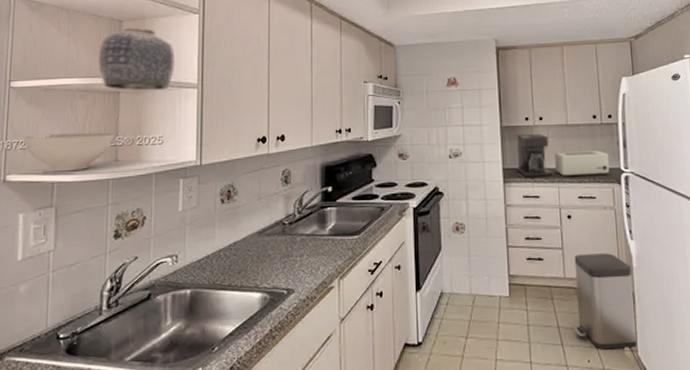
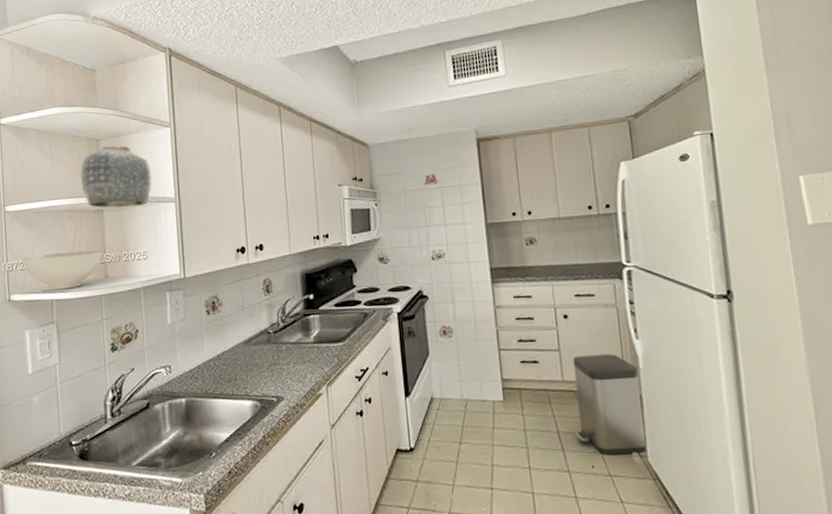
coffee maker: present [517,133,553,177] -> none [504,228,546,277]
toaster: present [554,150,609,177] -> none [546,244,609,275]

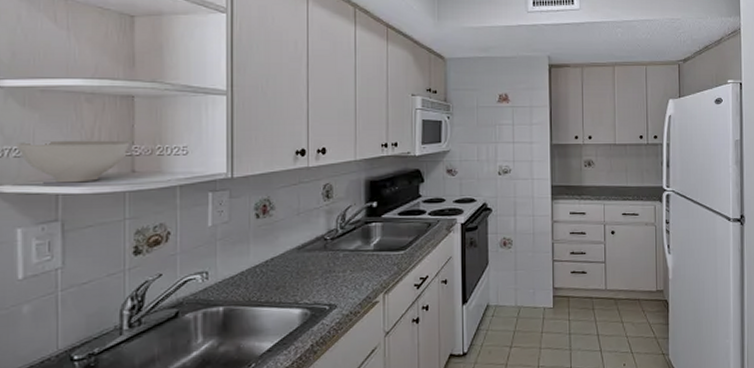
decorative jar: present [80,146,153,208] -> none [107,24,200,96]
pedal bin: present [573,354,647,455] -> none [612,266,669,355]

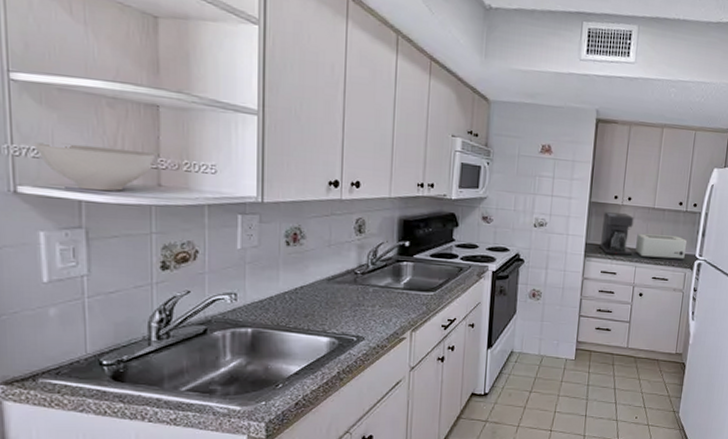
coffee maker: none [565,151,600,195] -> present [599,212,634,256]
toaster: none [602,170,652,195] -> present [635,233,687,261]

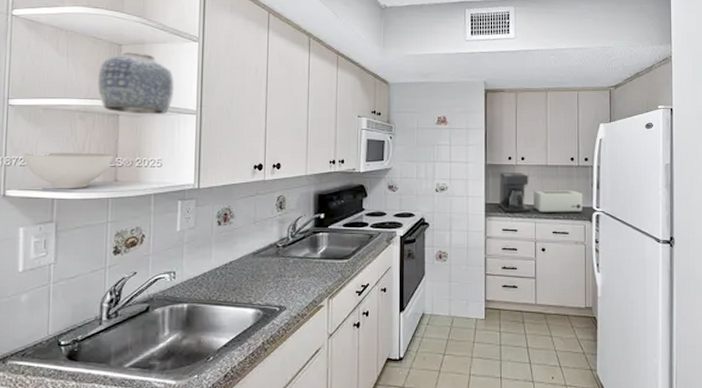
decorative jar: none [129,27,230,112] -> present [98,52,175,115]

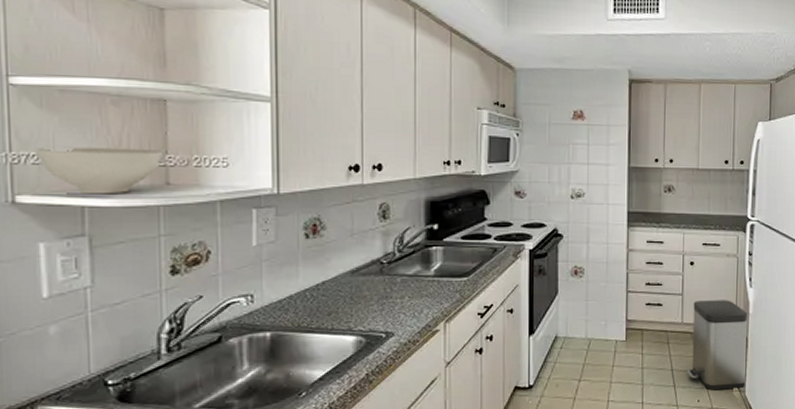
decorative jar: present [98,52,175,115] -> none [134,19,241,102]
coffee maker: present [499,172,531,212] -> none [643,176,679,222]
toaster: present [534,190,582,213] -> none [682,197,736,223]
pedal bin: none [541,283,597,369] -> present [686,300,748,391]

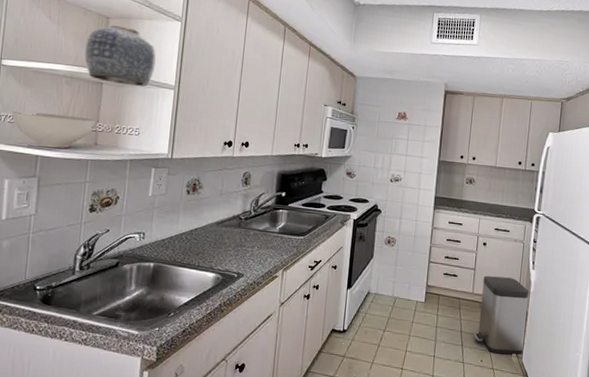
decorative jar: none [134,19,241,102] -> present [84,25,156,87]

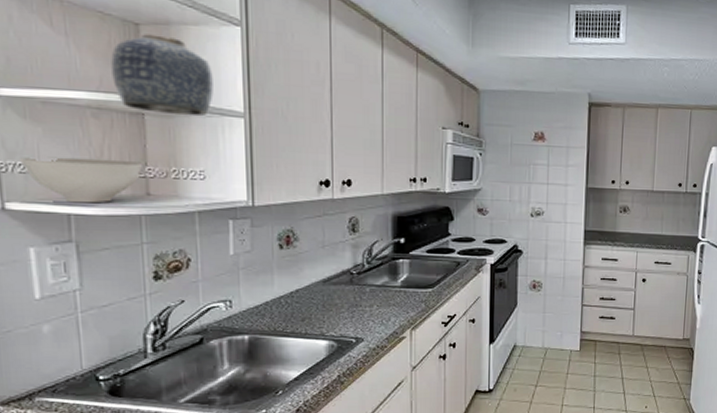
pedal bin: present [473,276,530,355] -> none [636,315,695,398]

